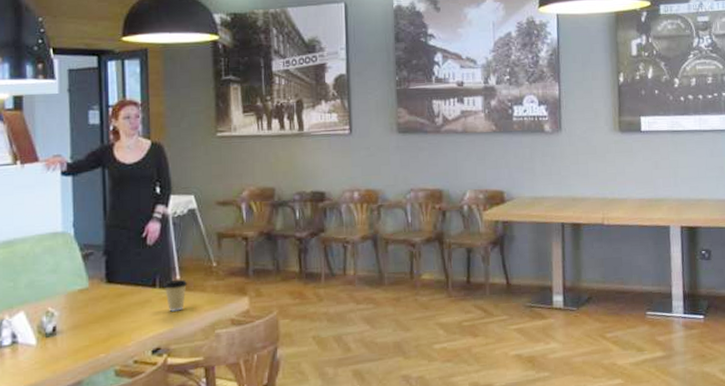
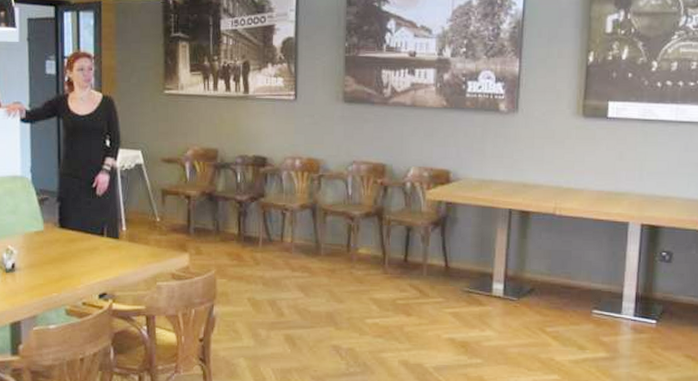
coffee cup: present [163,279,188,312] -> none [111,230,133,261]

